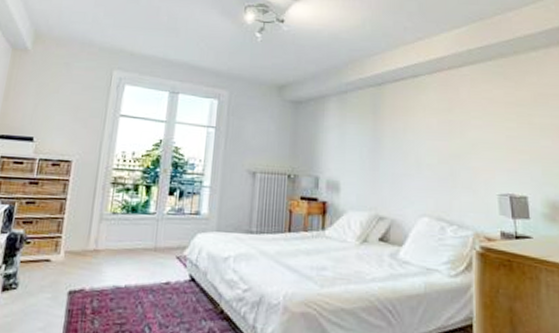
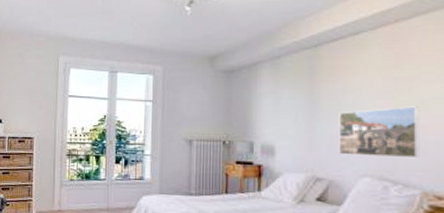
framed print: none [400,148,471,200] -> present [338,106,420,159]

